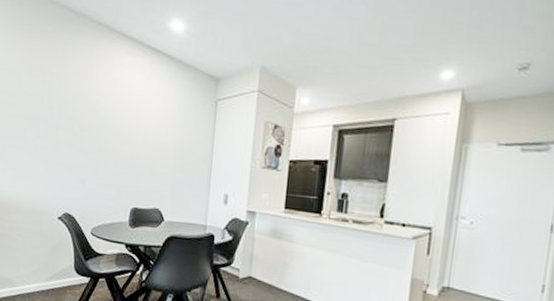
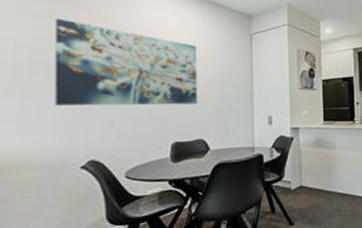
wall art: none [42,75,162,172] -> present [55,18,198,106]

